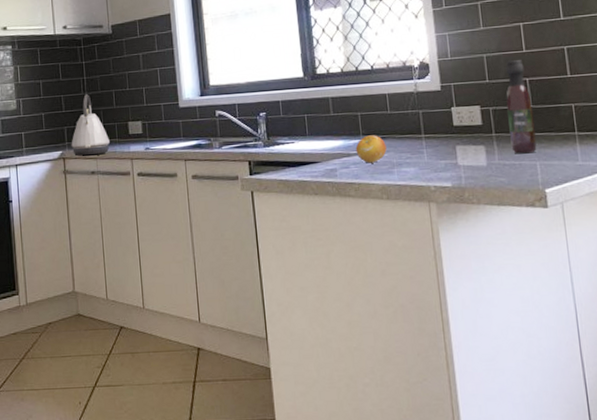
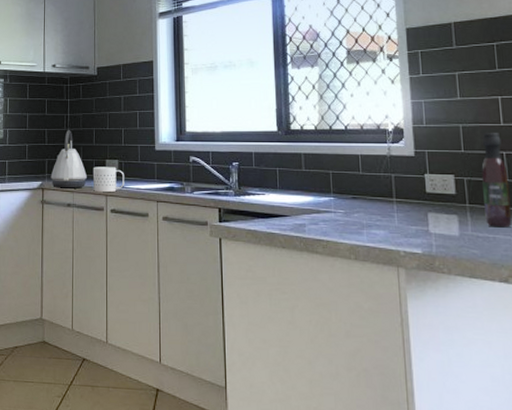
mug: none [115,128,150,157] -> present [92,166,125,193]
fruit: present [355,135,387,163] -> none [325,194,357,222]

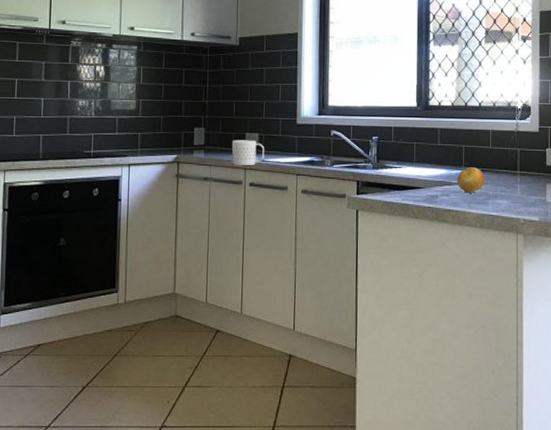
kettle: present [50,130,87,189] -> none [187,102,225,162]
fruit: none [325,194,357,222] -> present [457,167,485,193]

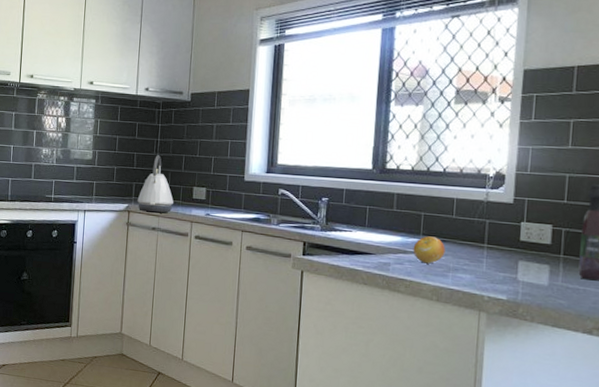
kettle: none [187,102,225,162] -> present [137,155,174,214]
mug: present [231,140,265,166] -> none [179,193,212,220]

